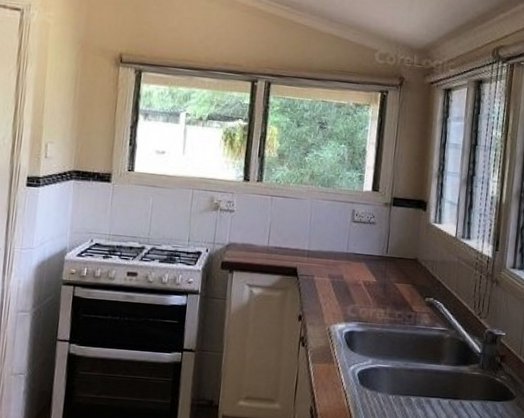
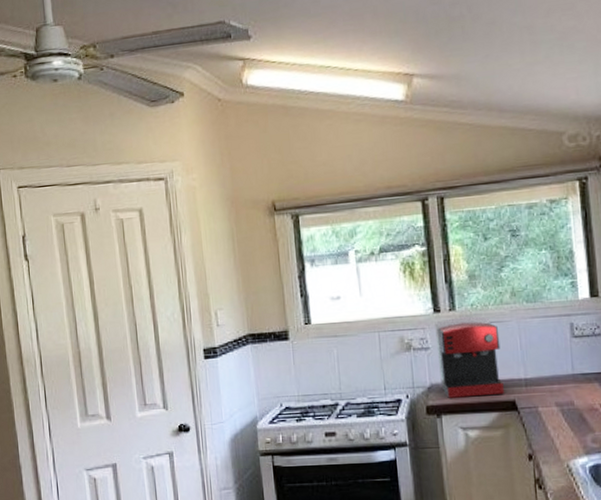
coffee maker: none [237,188,295,261] -> present [435,316,504,398]

